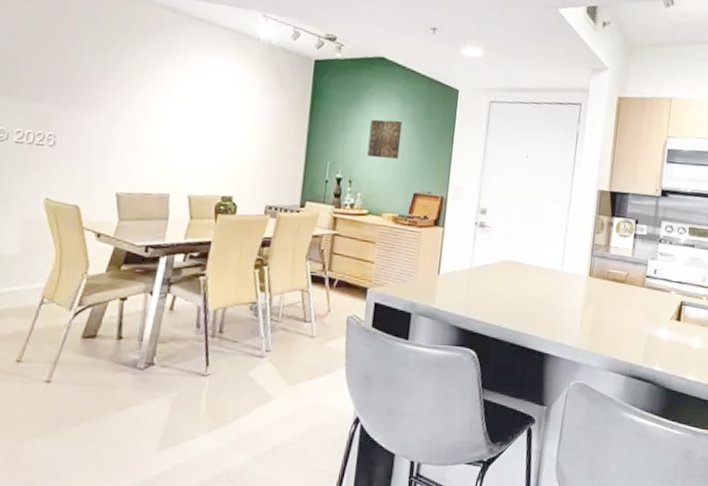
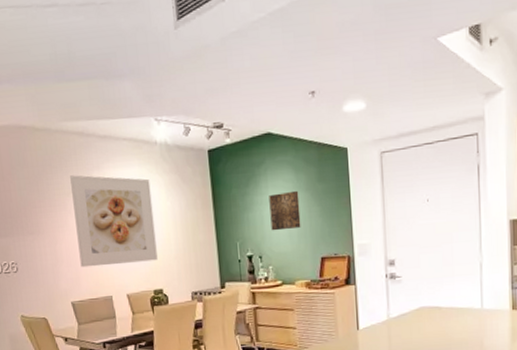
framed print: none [138,51,243,164] -> present [70,175,158,268]

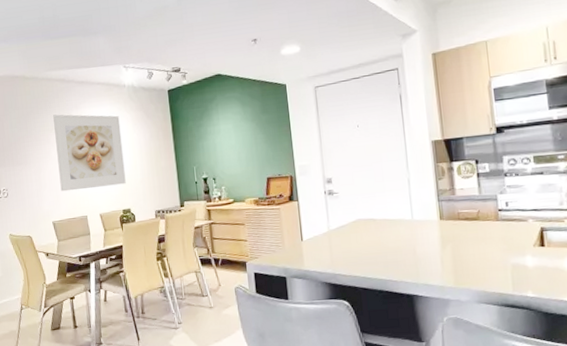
wall art: present [269,190,301,231] -> none [220,121,249,156]

